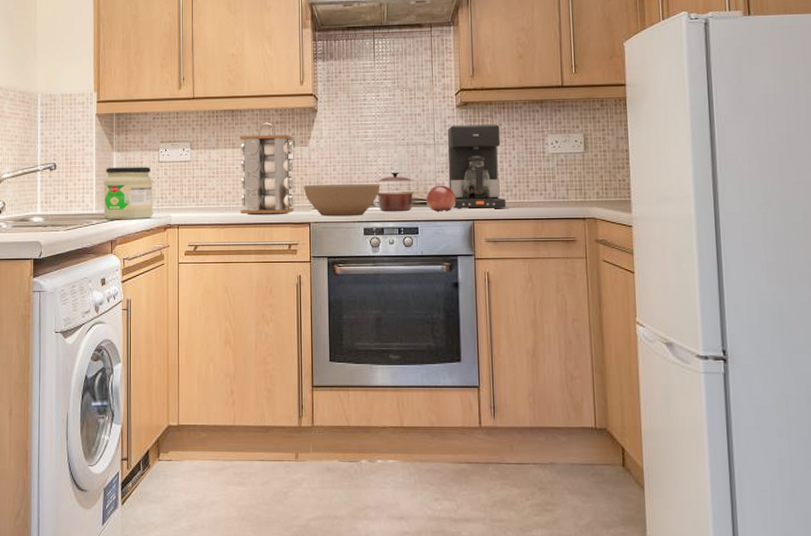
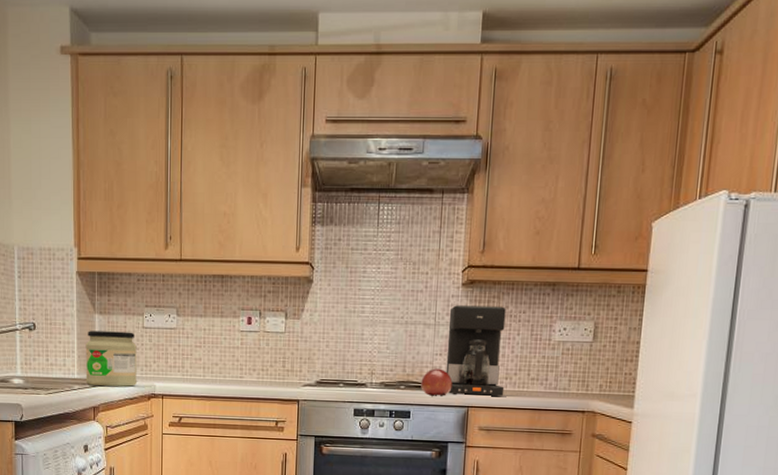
spice rack: present [239,122,294,216] -> none [227,291,285,391]
bowl: present [304,183,380,217] -> none [294,360,374,397]
saucepan: present [377,172,413,212] -> none [370,352,408,395]

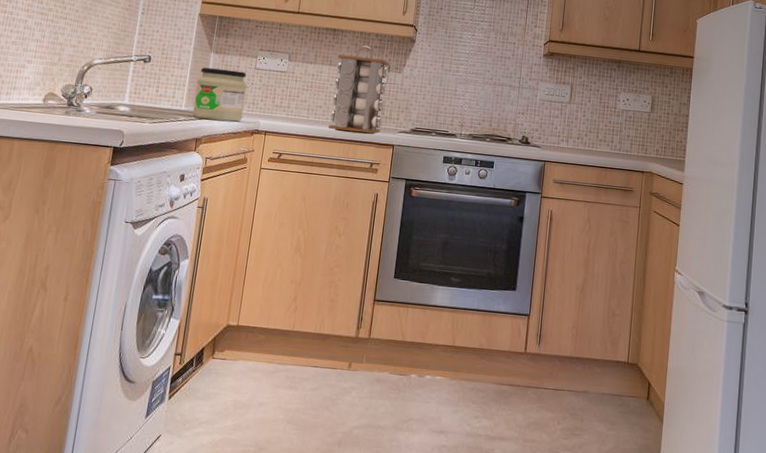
spice rack: none [227,291,285,391] -> present [328,45,389,135]
fruit: present [421,368,453,398] -> none [504,125,532,151]
coffee maker: present [446,305,506,397] -> none [527,72,580,154]

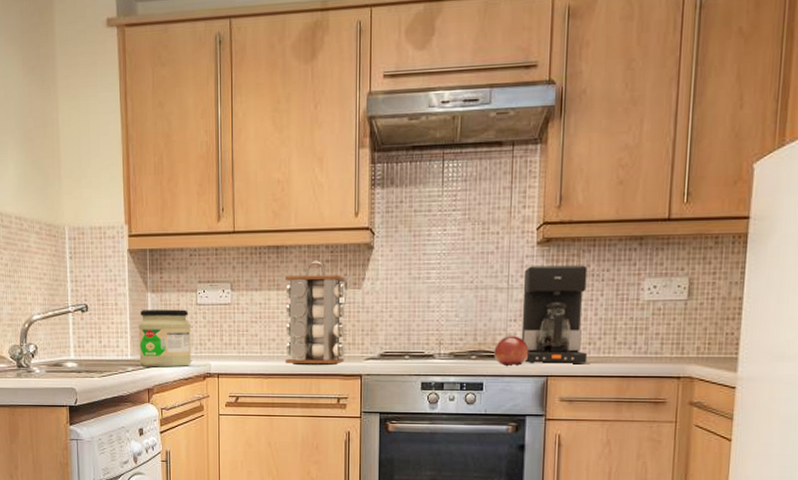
fruit: none [504,125,532,151] -> present [494,336,529,367]
coffee maker: none [527,72,580,154] -> present [521,265,588,365]

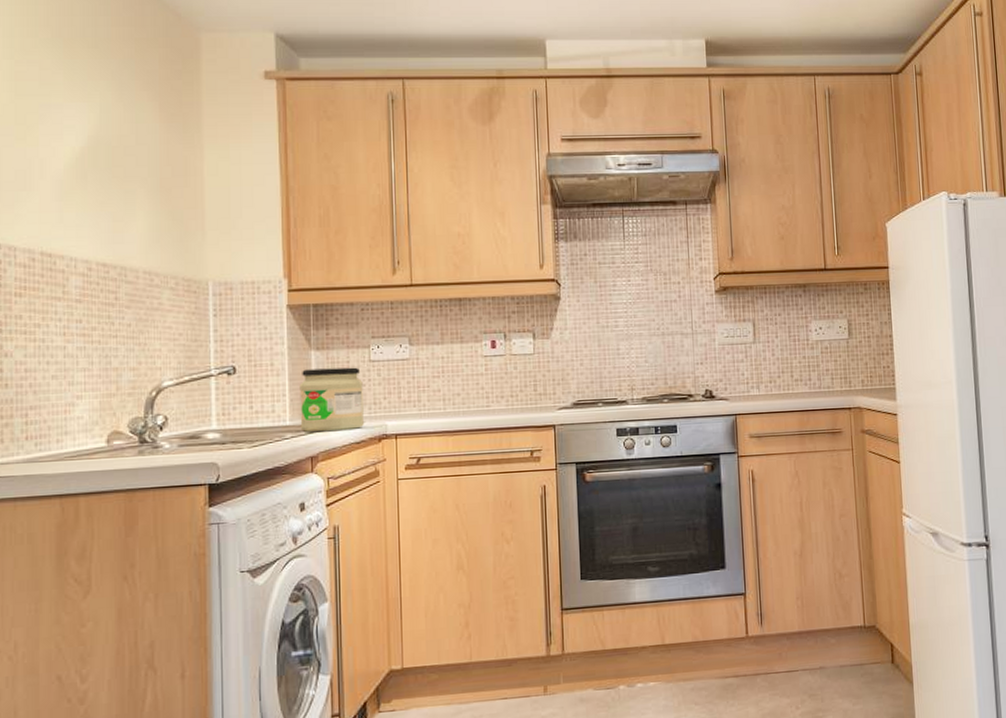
spice rack: present [284,260,345,366] -> none [468,312,536,420]
fruit: present [494,336,529,367] -> none [684,378,717,408]
coffee maker: present [521,265,588,365] -> none [705,311,770,404]

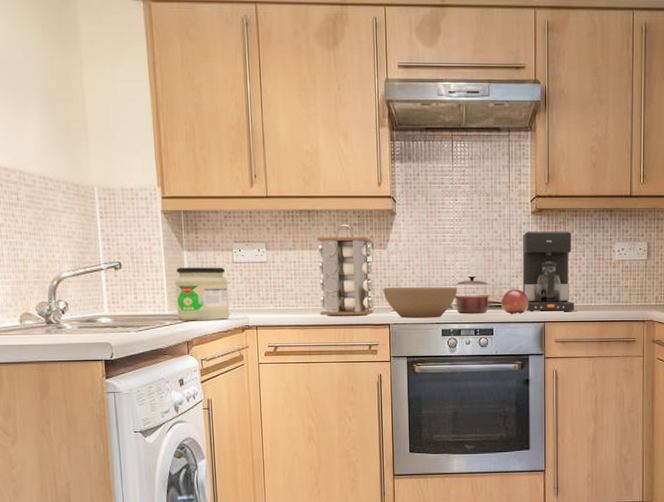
spice rack: none [468,312,536,420] -> present [316,224,373,317]
bowl: none [547,379,634,418] -> present [383,286,458,319]
saucepan: none [630,365,671,410] -> present [455,276,489,314]
fruit: none [684,378,717,408] -> present [501,289,529,315]
coffee maker: none [705,311,770,404] -> present [522,231,575,313]

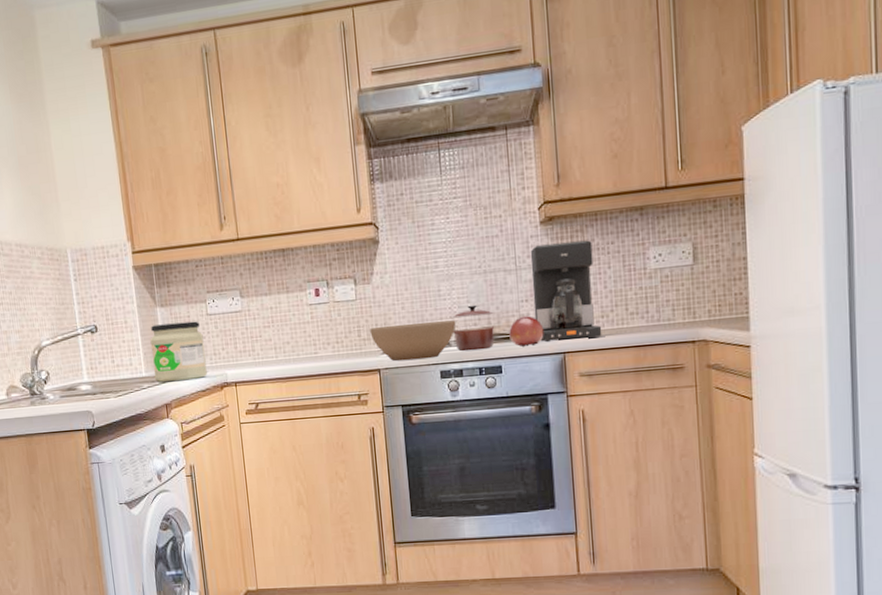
spice rack: present [316,224,373,317] -> none [293,260,361,367]

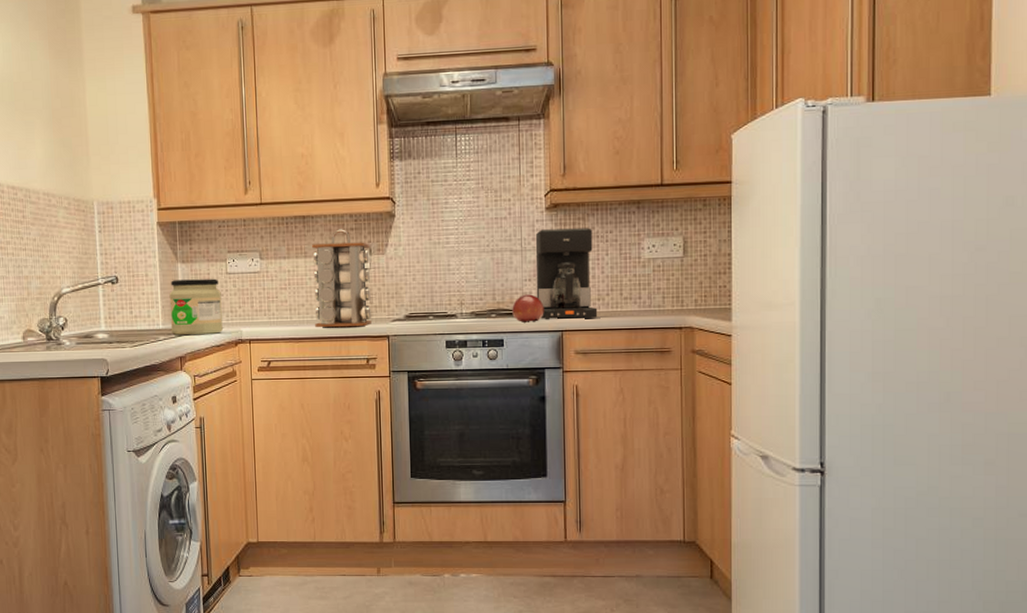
spice rack: none [293,260,361,367] -> present [311,229,371,329]
bowl: present [370,320,456,362] -> none [382,293,463,330]
saucepan: present [453,304,495,352] -> none [460,280,498,324]

